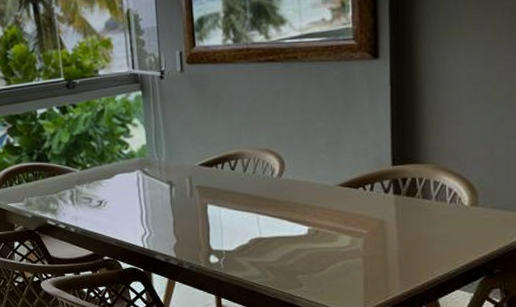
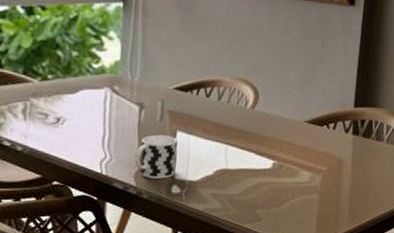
cup: none [171,209,212,250] -> present [134,134,178,179]

